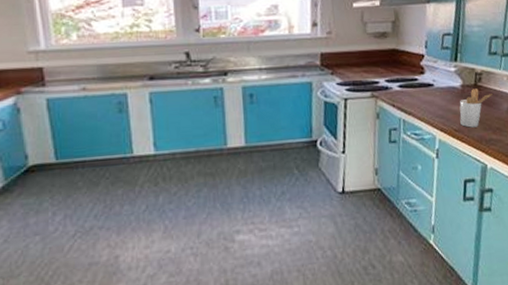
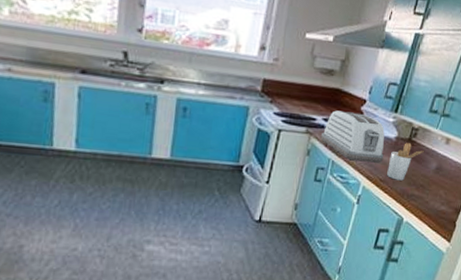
toaster: none [386,68,454,116] -> present [320,110,385,163]

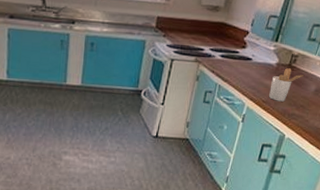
toaster: present [320,110,385,163] -> none [208,41,266,87]

